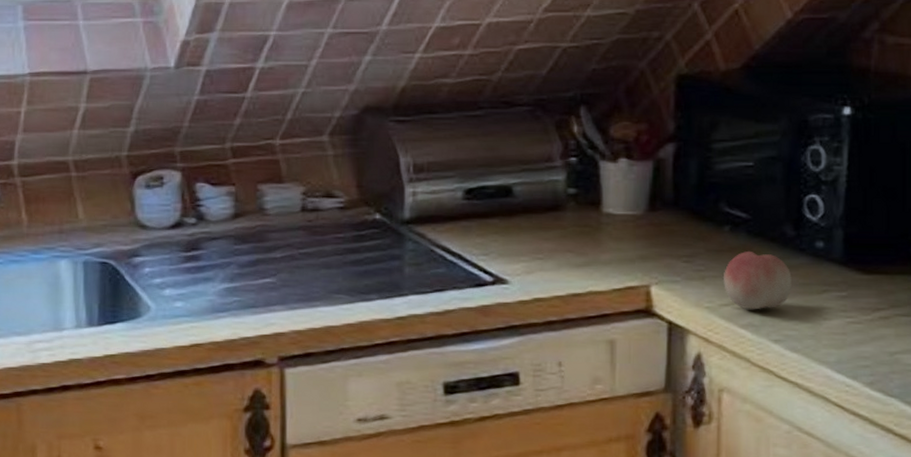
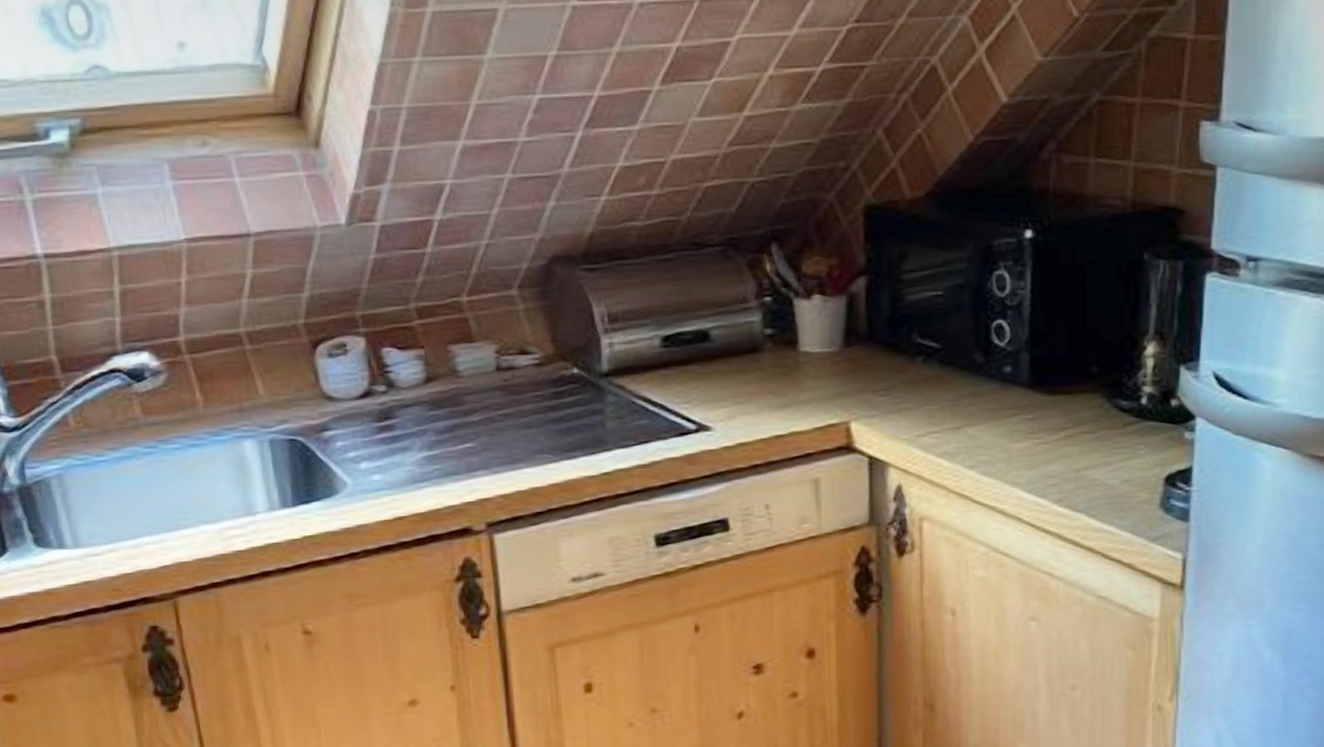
fruit: present [723,250,792,310] -> none [918,380,983,439]

